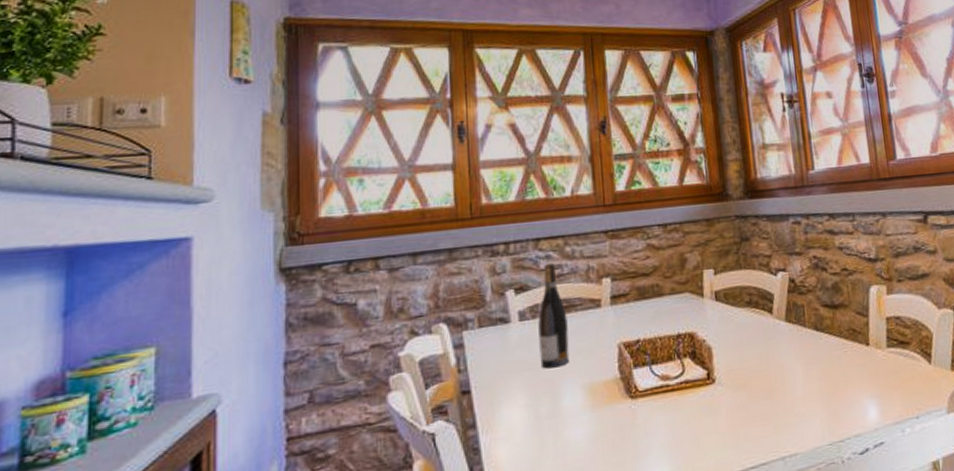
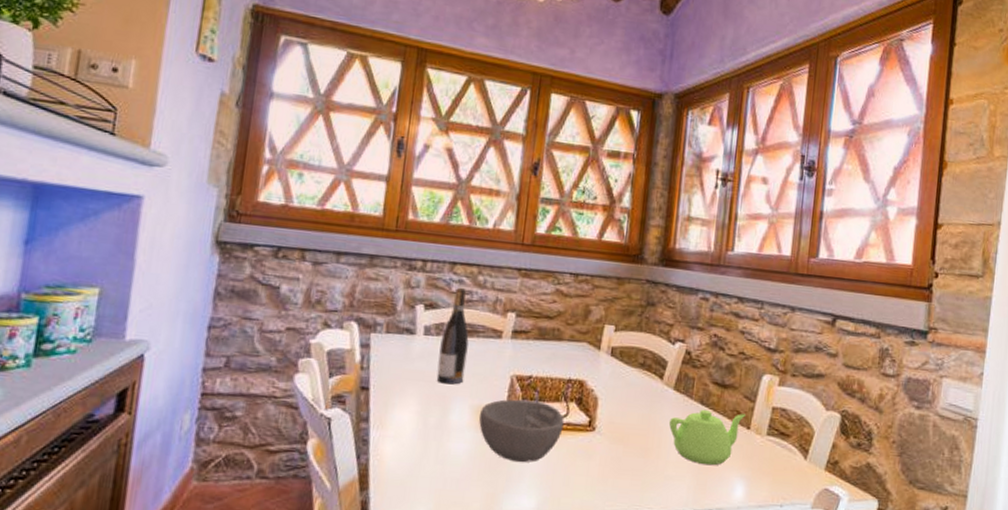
bowl: none [592,364,682,436] -> present [479,399,564,463]
teapot: none [788,331,862,393] -> present [669,409,745,466]

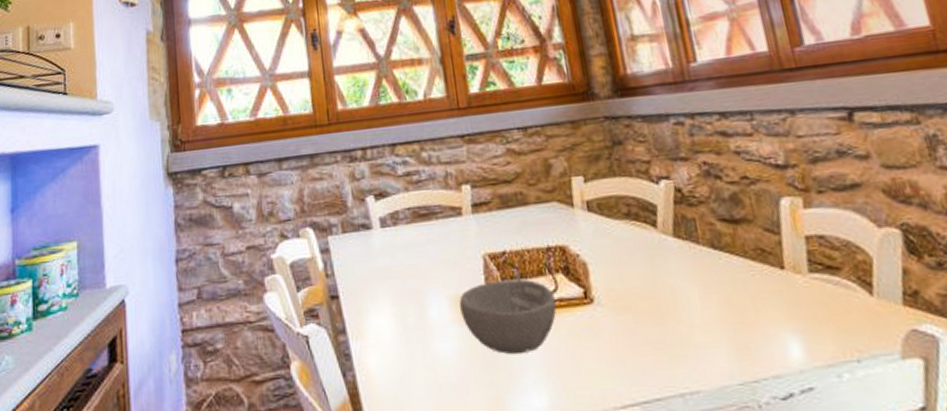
wine bottle: present [436,287,469,385] -> none [399,168,434,278]
teapot: present [669,409,745,466] -> none [680,251,773,323]

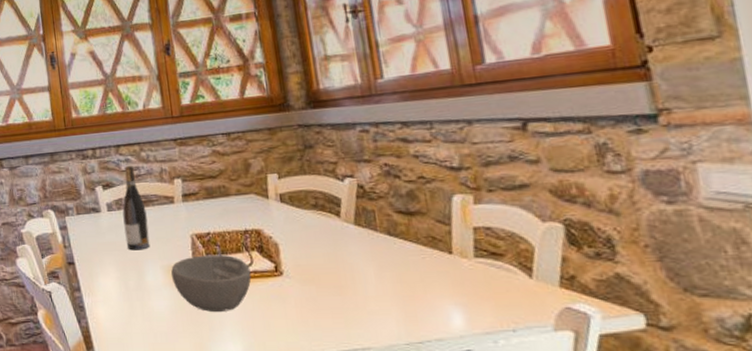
wine bottle: none [399,168,434,278] -> present [122,165,150,251]

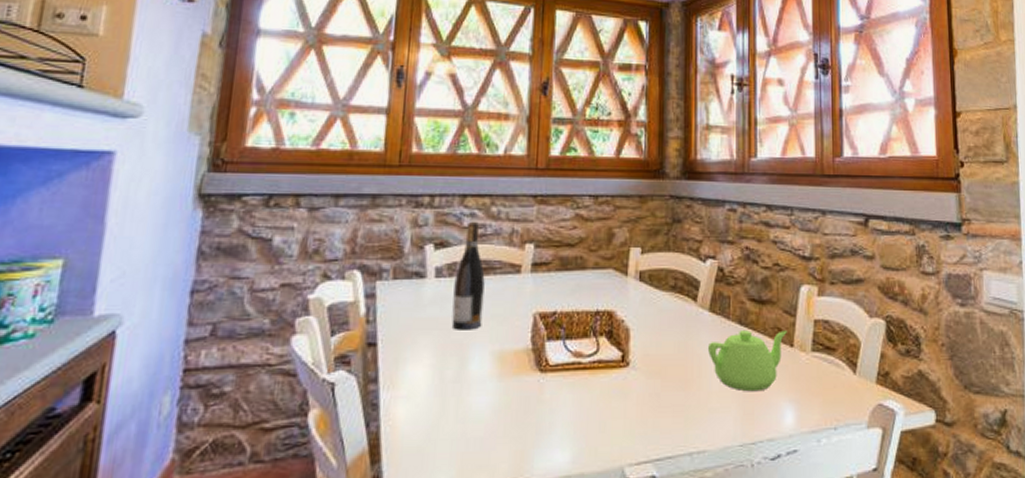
bowl: present [170,254,252,313] -> none [501,339,595,412]
teapot: none [358,239,443,296] -> present [708,329,787,392]

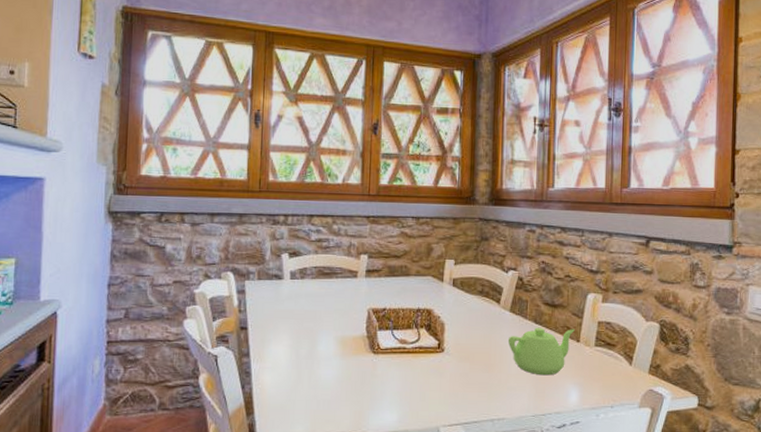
wine bottle: present [451,221,485,330] -> none [304,236,329,320]

